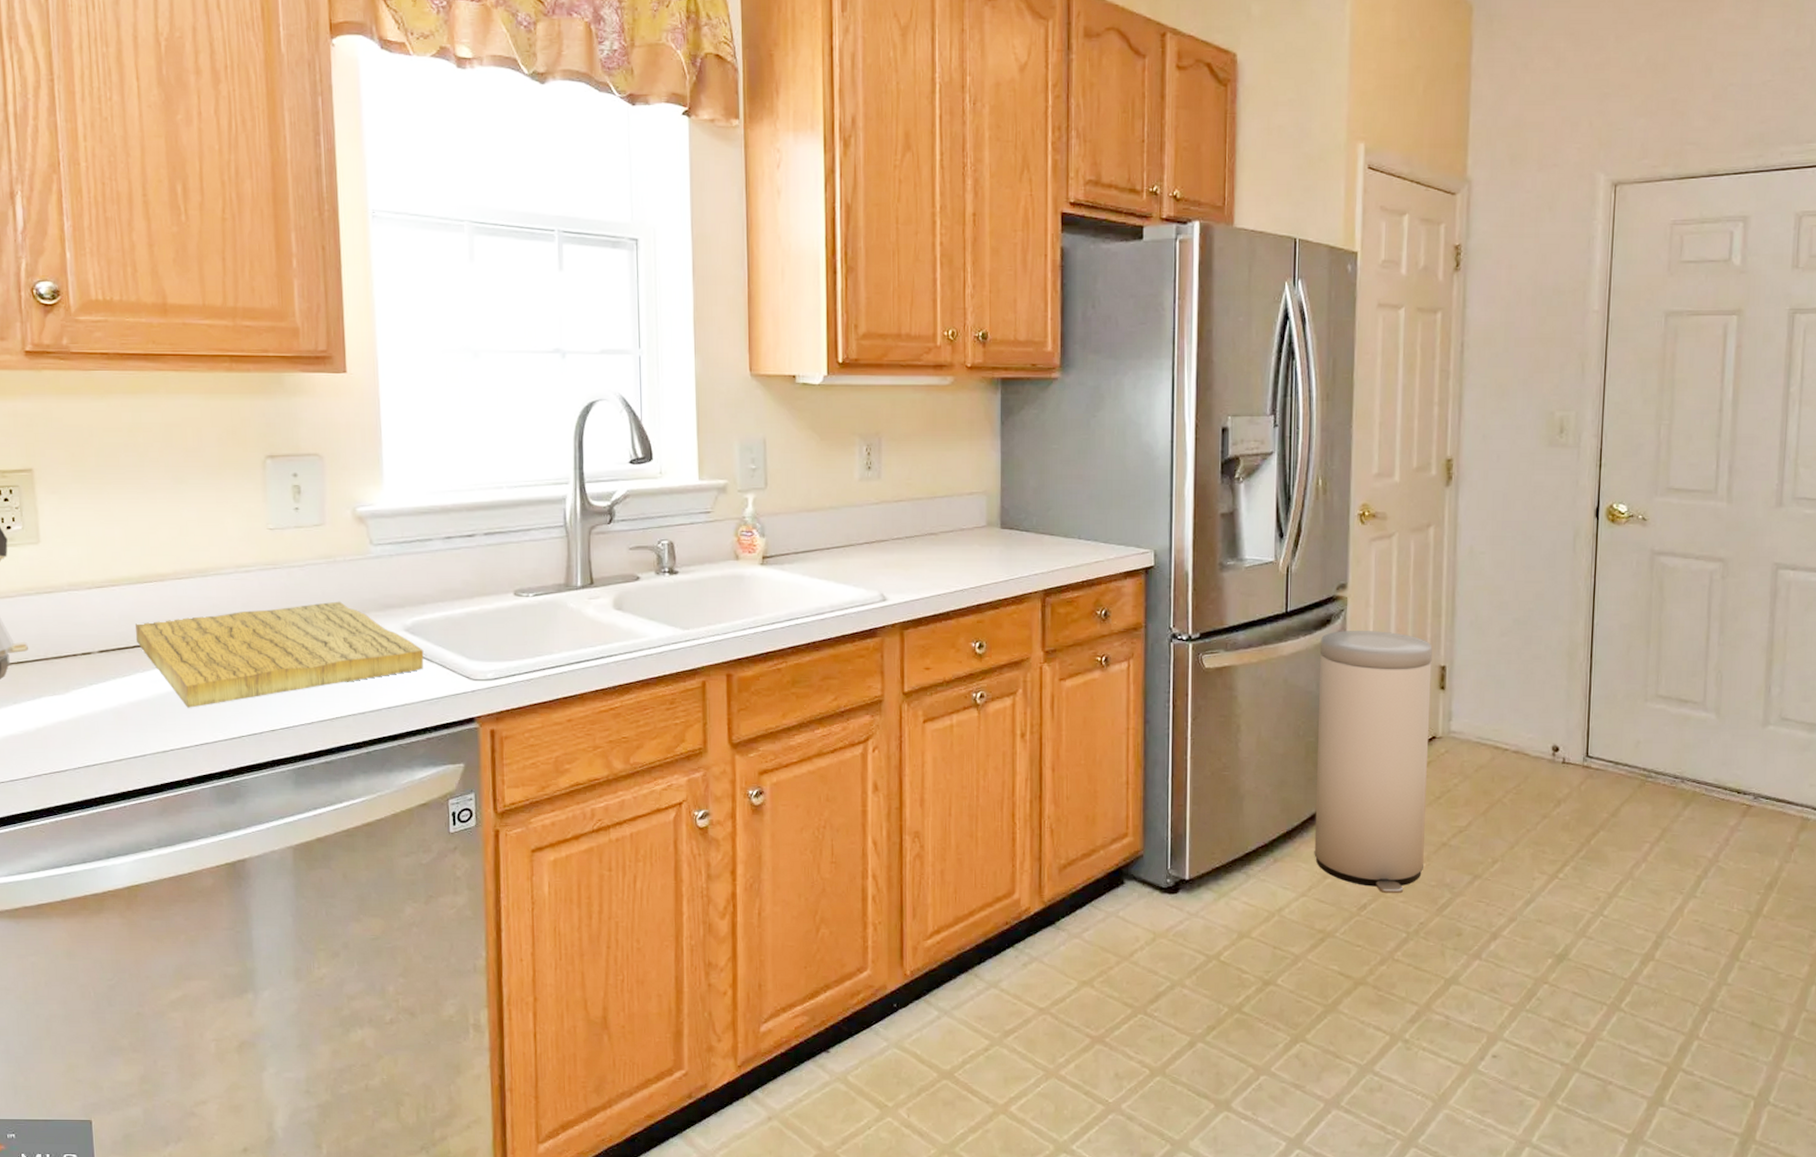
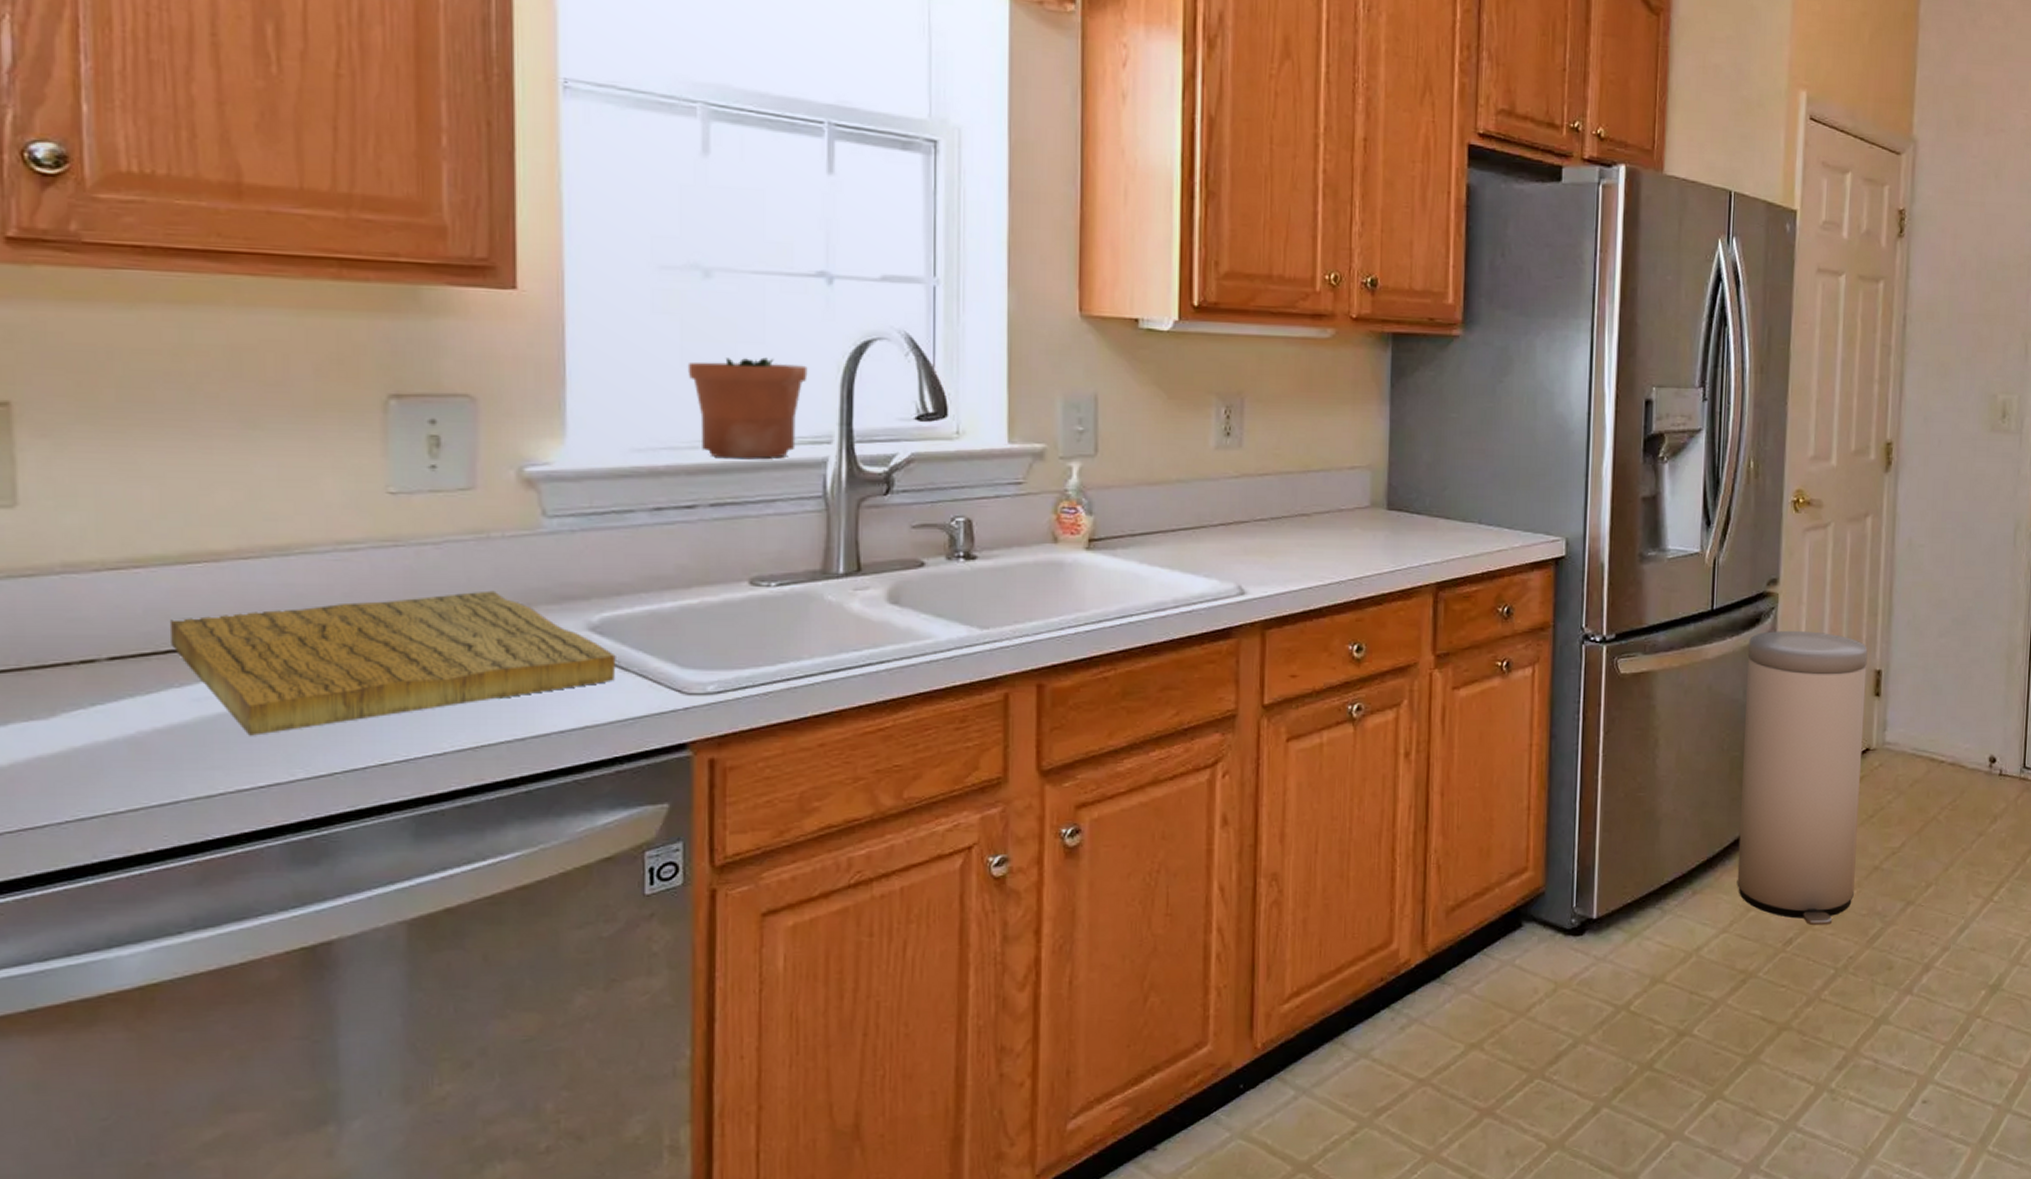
planter: none [465,418,550,497] -> present [687,357,808,458]

